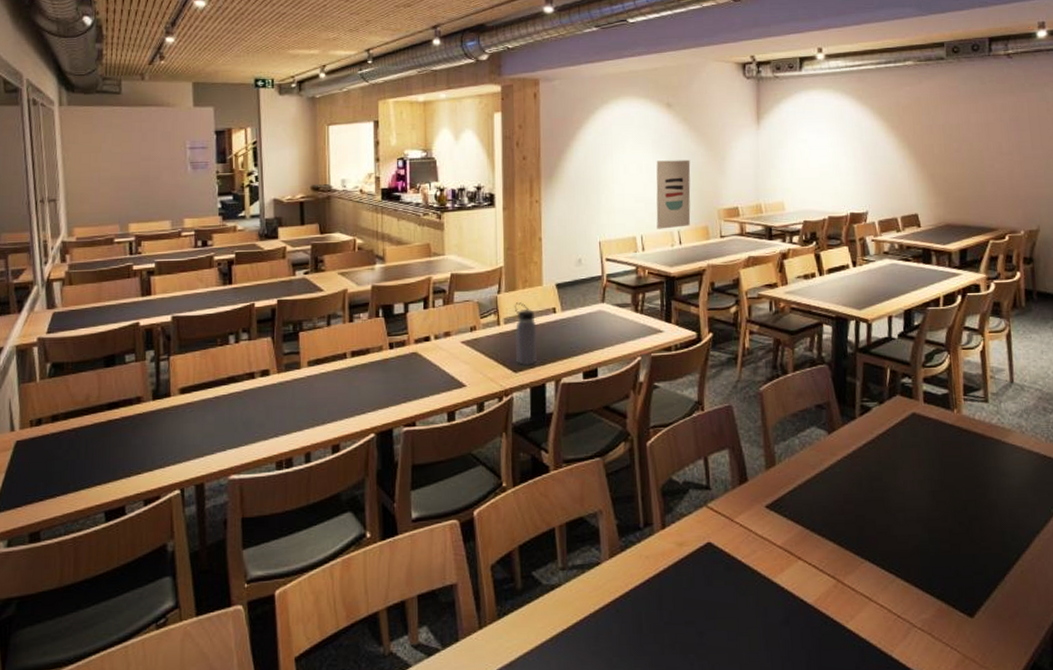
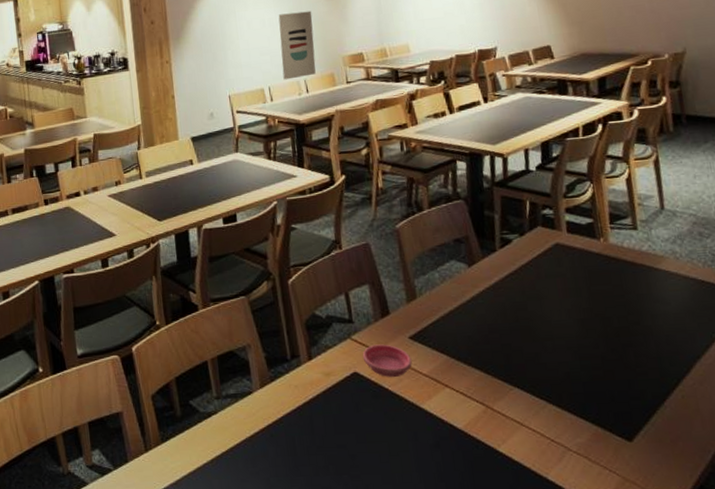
water bottle: present [514,302,537,365] -> none [153,156,179,214]
saucer: none [717,513,767,548] -> present [362,344,412,377]

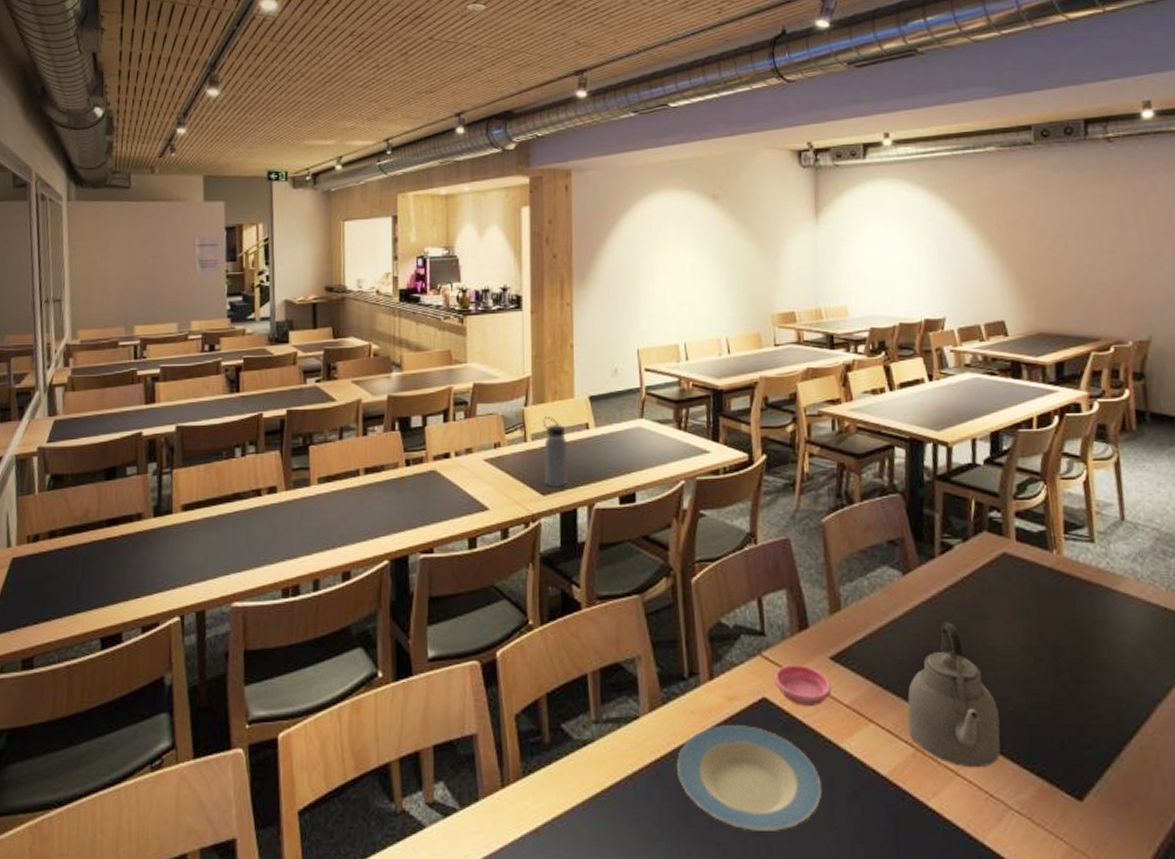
water bottle: none [153,156,179,214] -> present [542,416,568,487]
wall art: present [278,10,316,80] -> none [701,258,741,336]
plate: none [285,395,409,476] -> present [676,725,822,831]
kettle: none [477,303,560,420] -> present [907,622,1001,768]

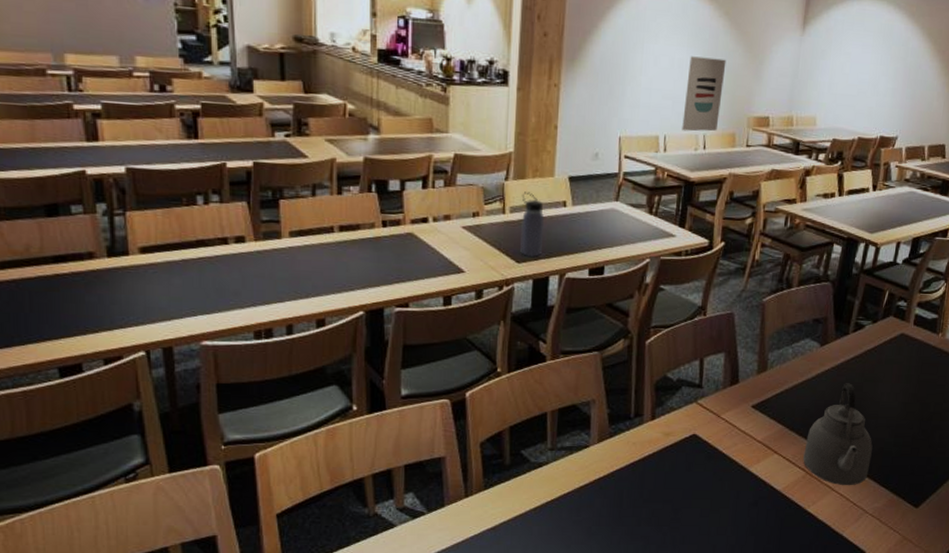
plate: present [676,725,822,831] -> none [616,454,730,528]
wall art: none [701,258,741,336] -> present [682,56,727,132]
saucer: present [773,664,832,706] -> none [704,410,750,441]

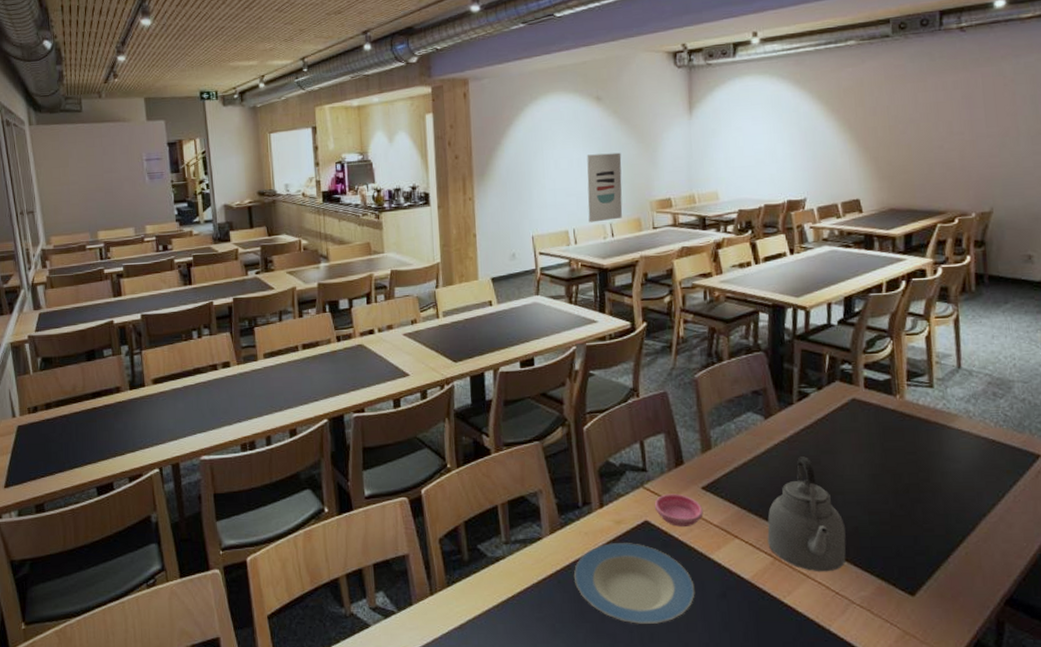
water bottle: present [520,192,545,257] -> none [451,296,475,355]
plate: none [616,454,730,528] -> present [573,543,695,624]
saucer: none [704,410,750,441] -> present [654,493,704,527]

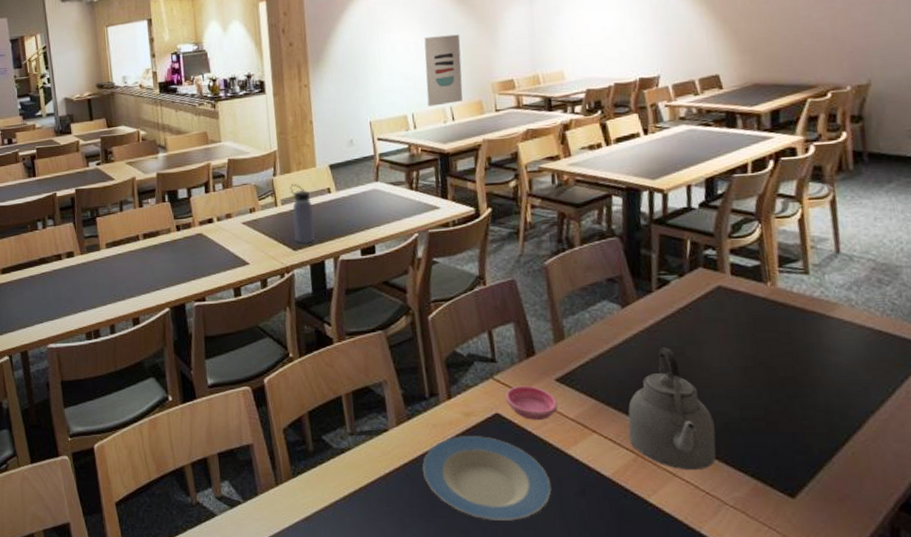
water bottle: none [451,296,475,355] -> present [289,184,315,243]

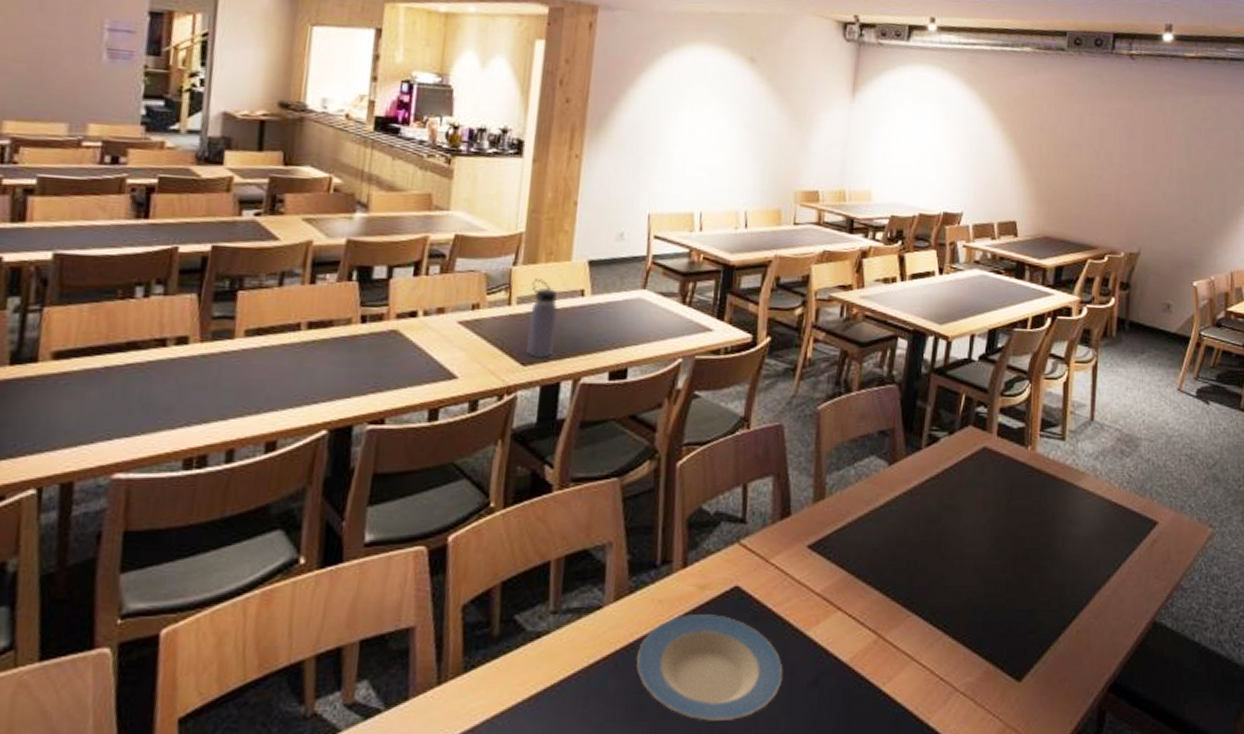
wall art: present [424,34,463,107] -> none [720,124,770,208]
saucer: present [505,385,558,420] -> none [749,552,806,594]
kettle: present [628,347,717,471] -> none [874,513,959,653]

